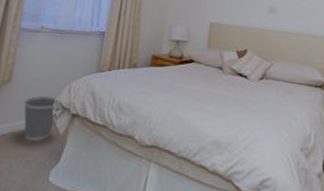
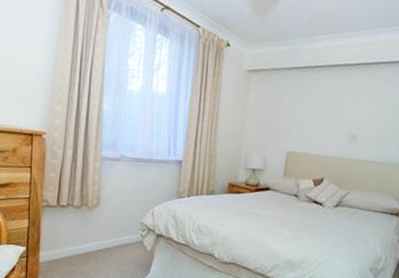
wastebasket: present [23,95,57,141] -> none [113,218,143,256]

